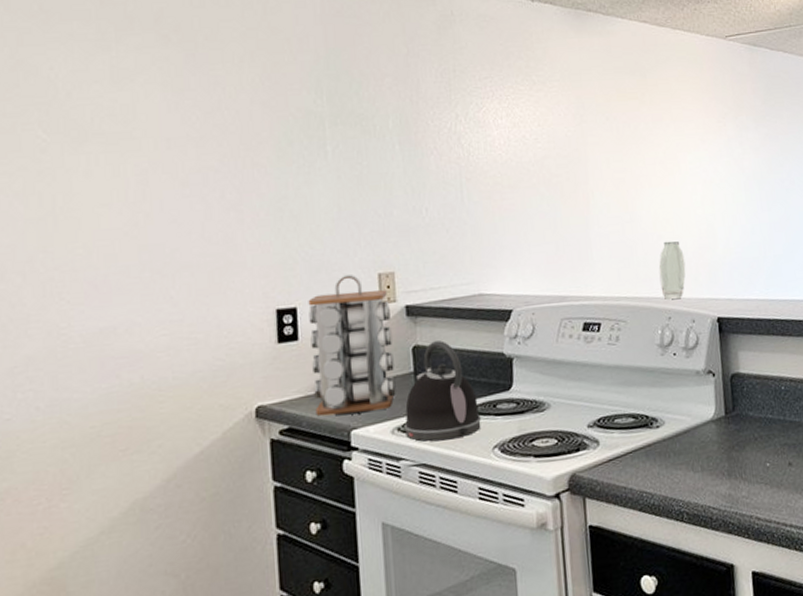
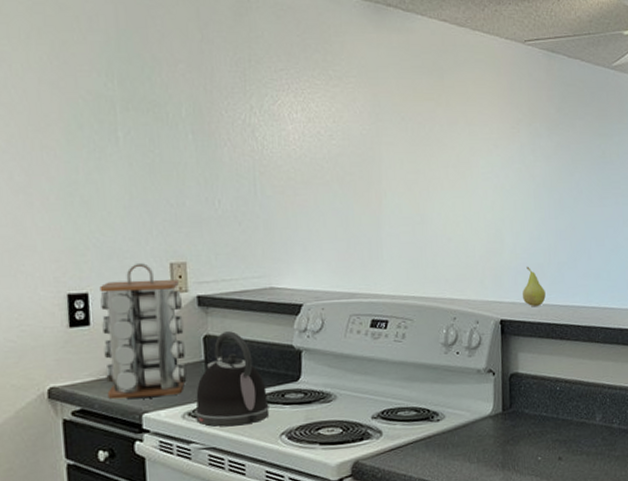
vase: present [658,241,686,301] -> none [446,244,473,302]
fruit: none [738,261,764,303] -> present [522,266,546,307]

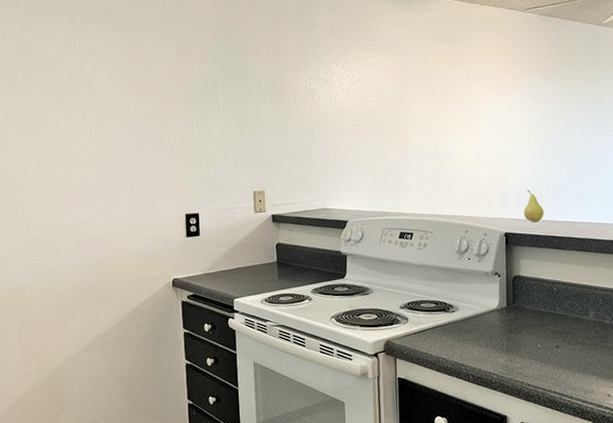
spice rack: present [99,262,187,400] -> none [206,191,265,288]
kettle: present [194,331,270,427] -> none [269,240,323,310]

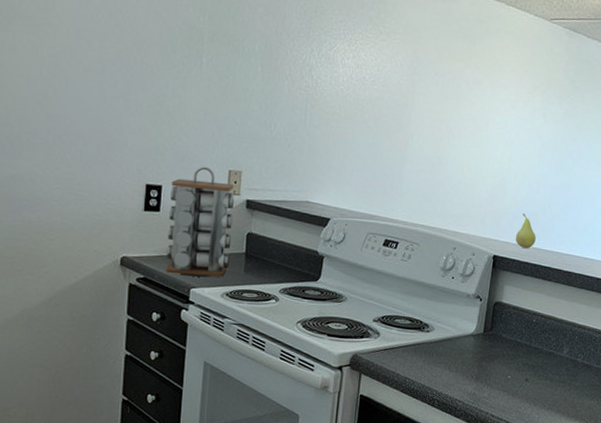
spice rack: none [206,191,265,288] -> present [166,166,234,277]

